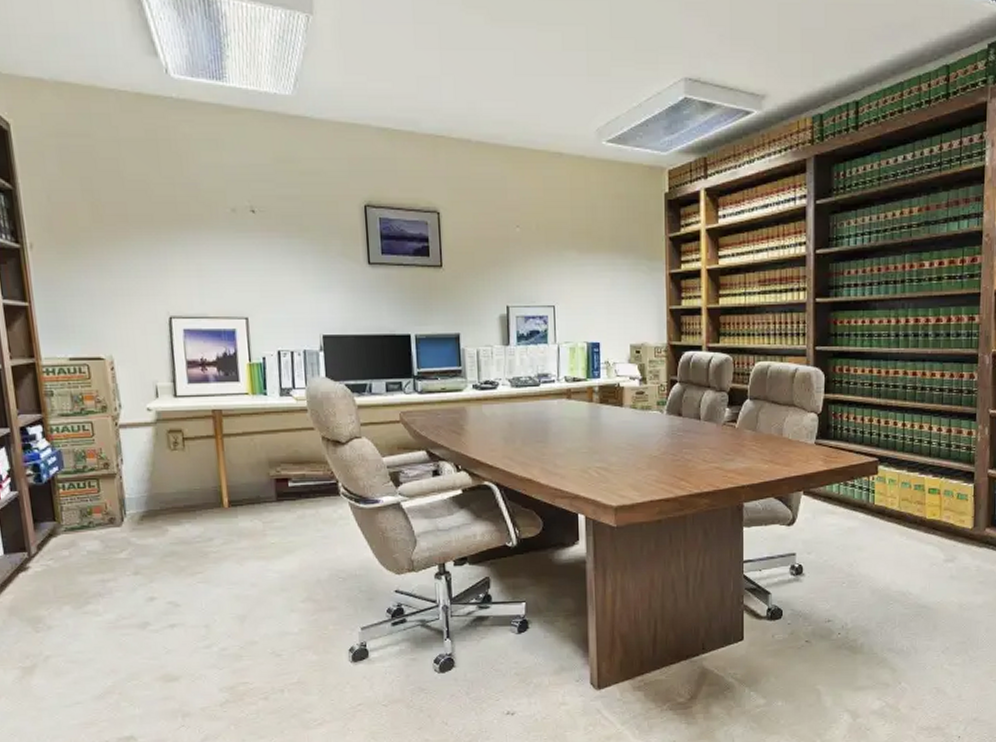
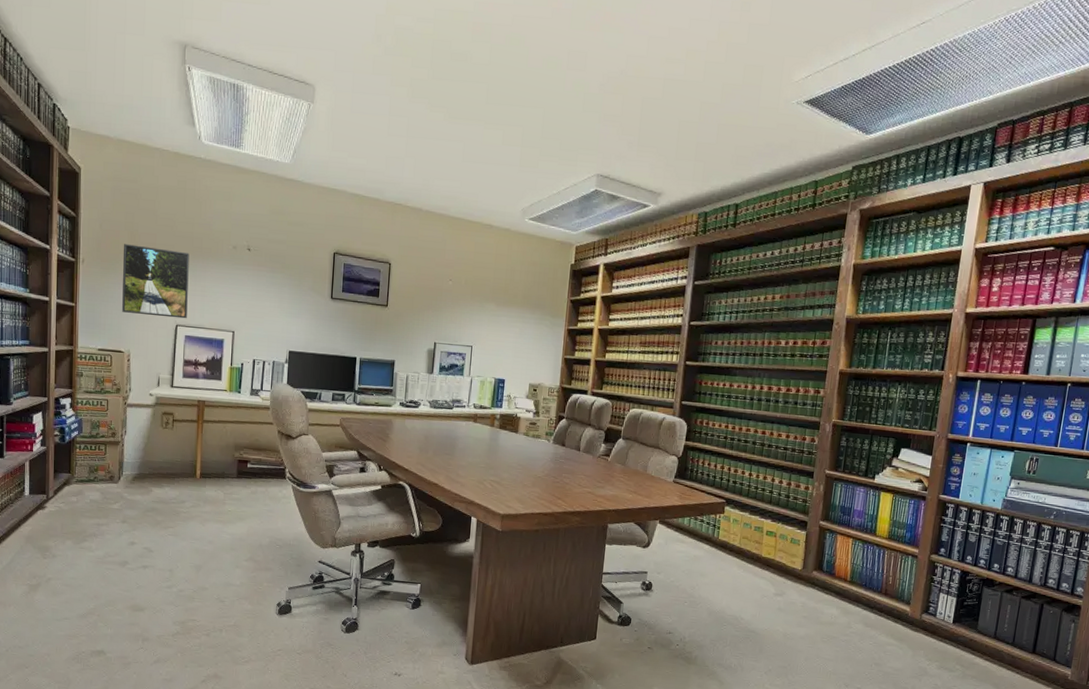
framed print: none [83,219,183,309] -> present [122,244,190,319]

